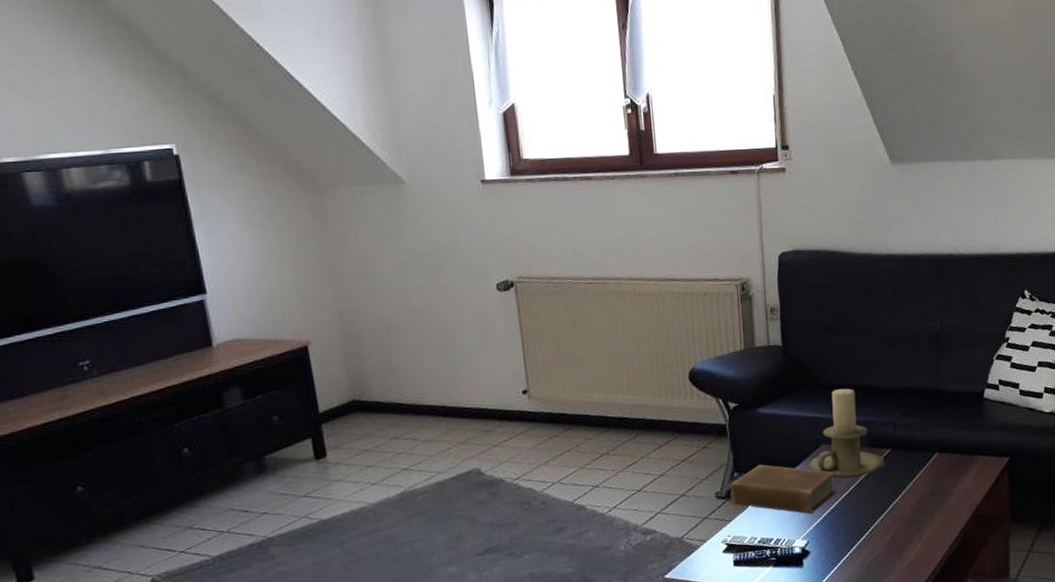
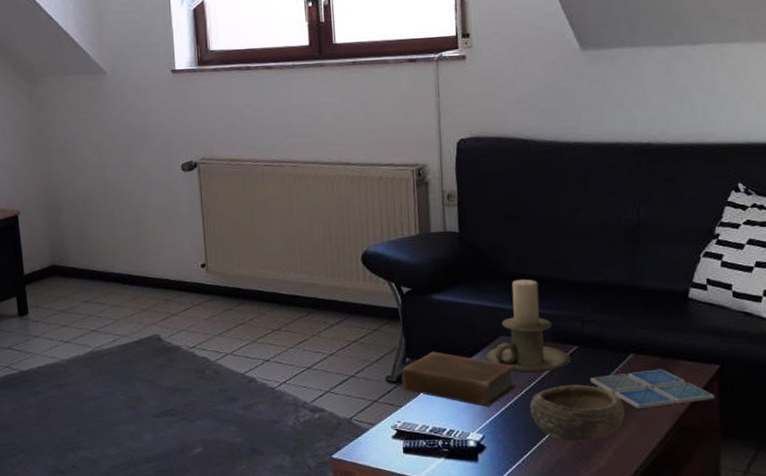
bowl: none [848,485,932,540] -> present [529,384,626,442]
drink coaster: none [902,465,1006,504] -> present [590,369,716,410]

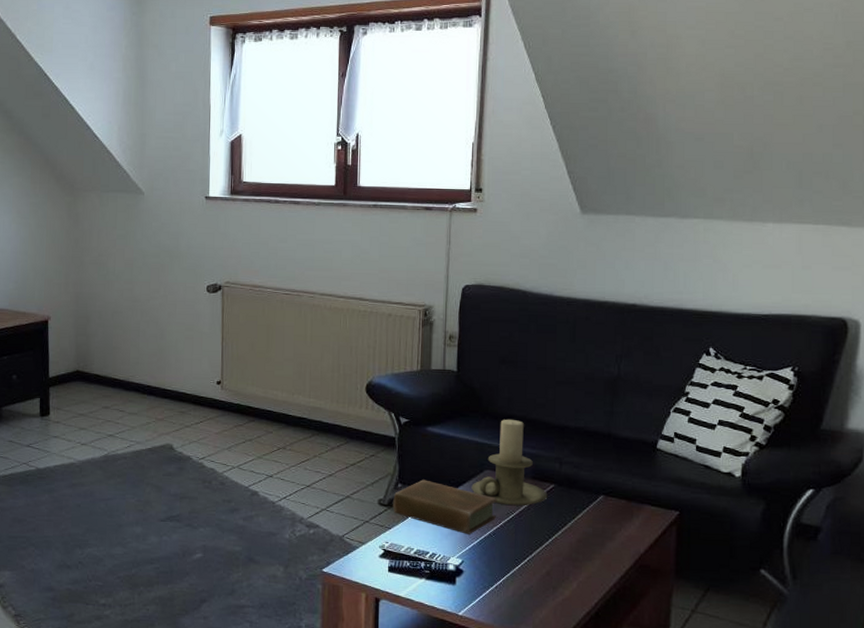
bowl: present [529,384,626,442] -> none [506,519,592,573]
drink coaster: present [590,369,716,410] -> none [563,511,673,547]

